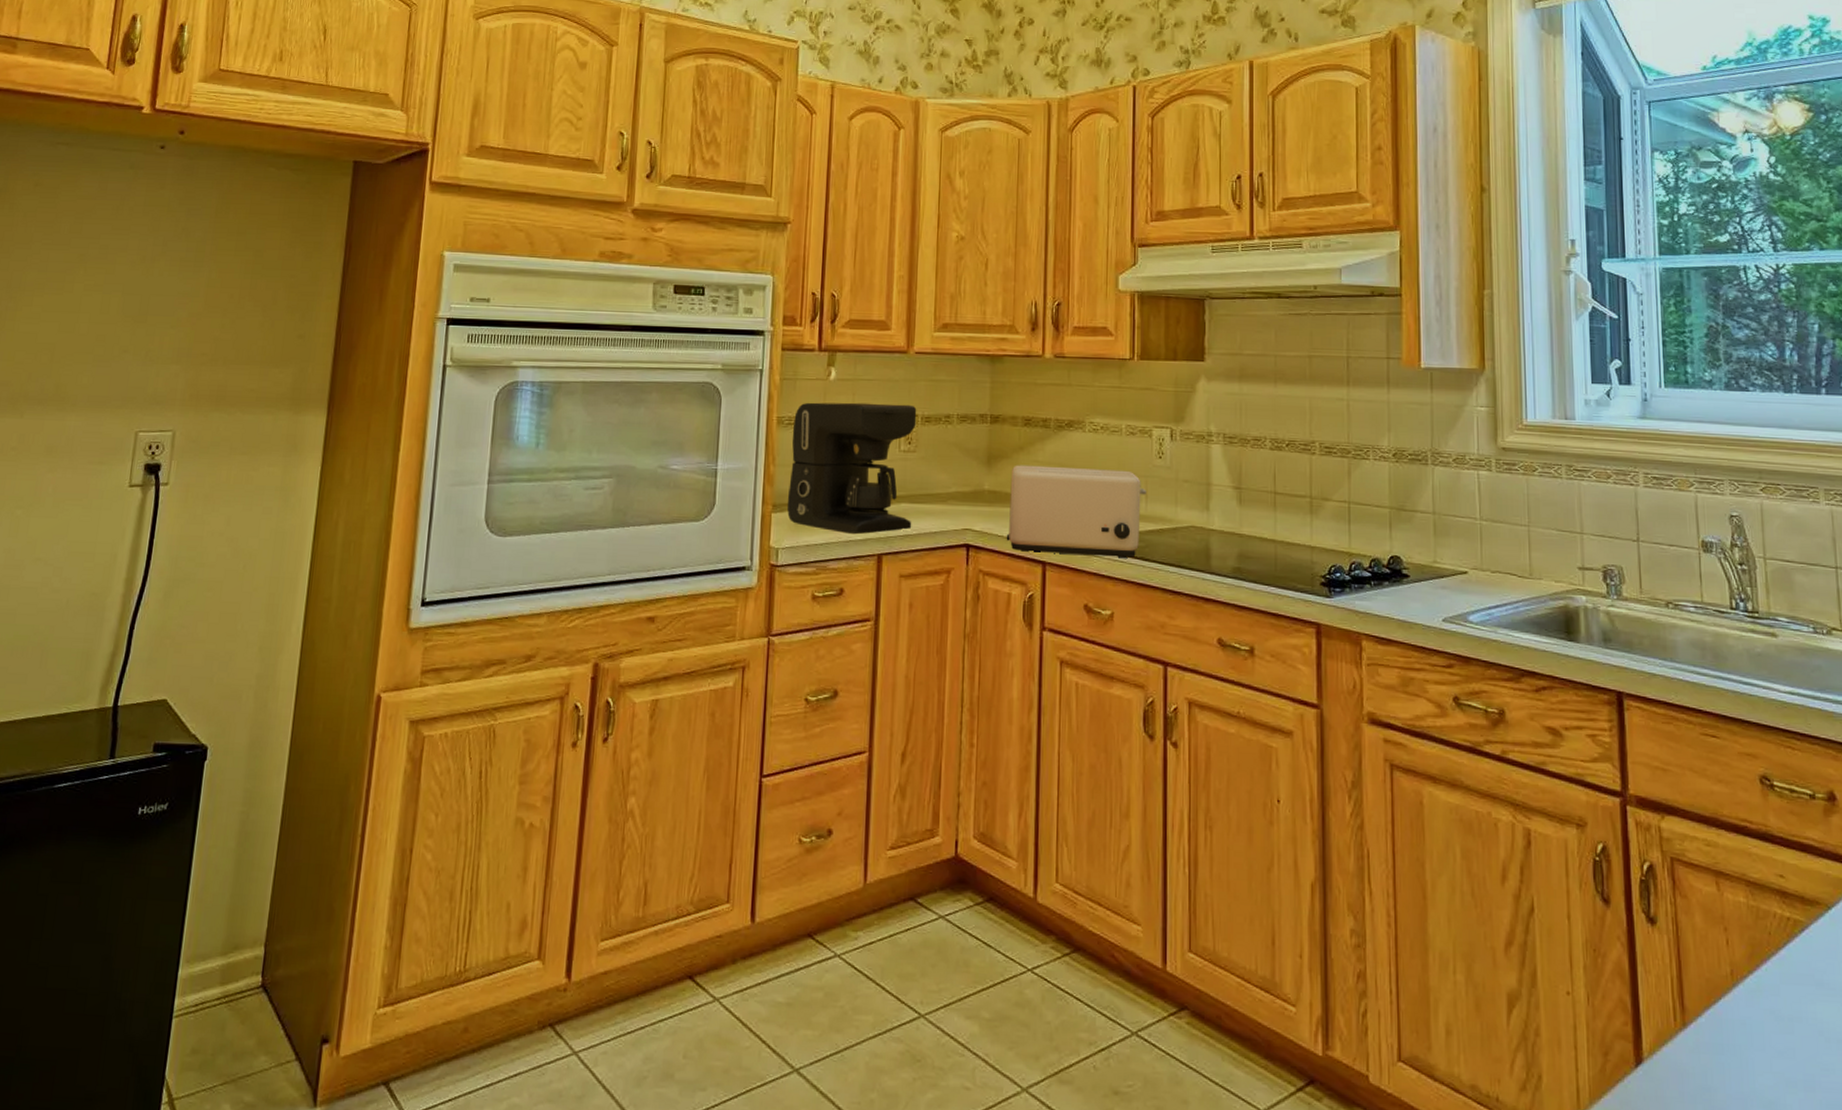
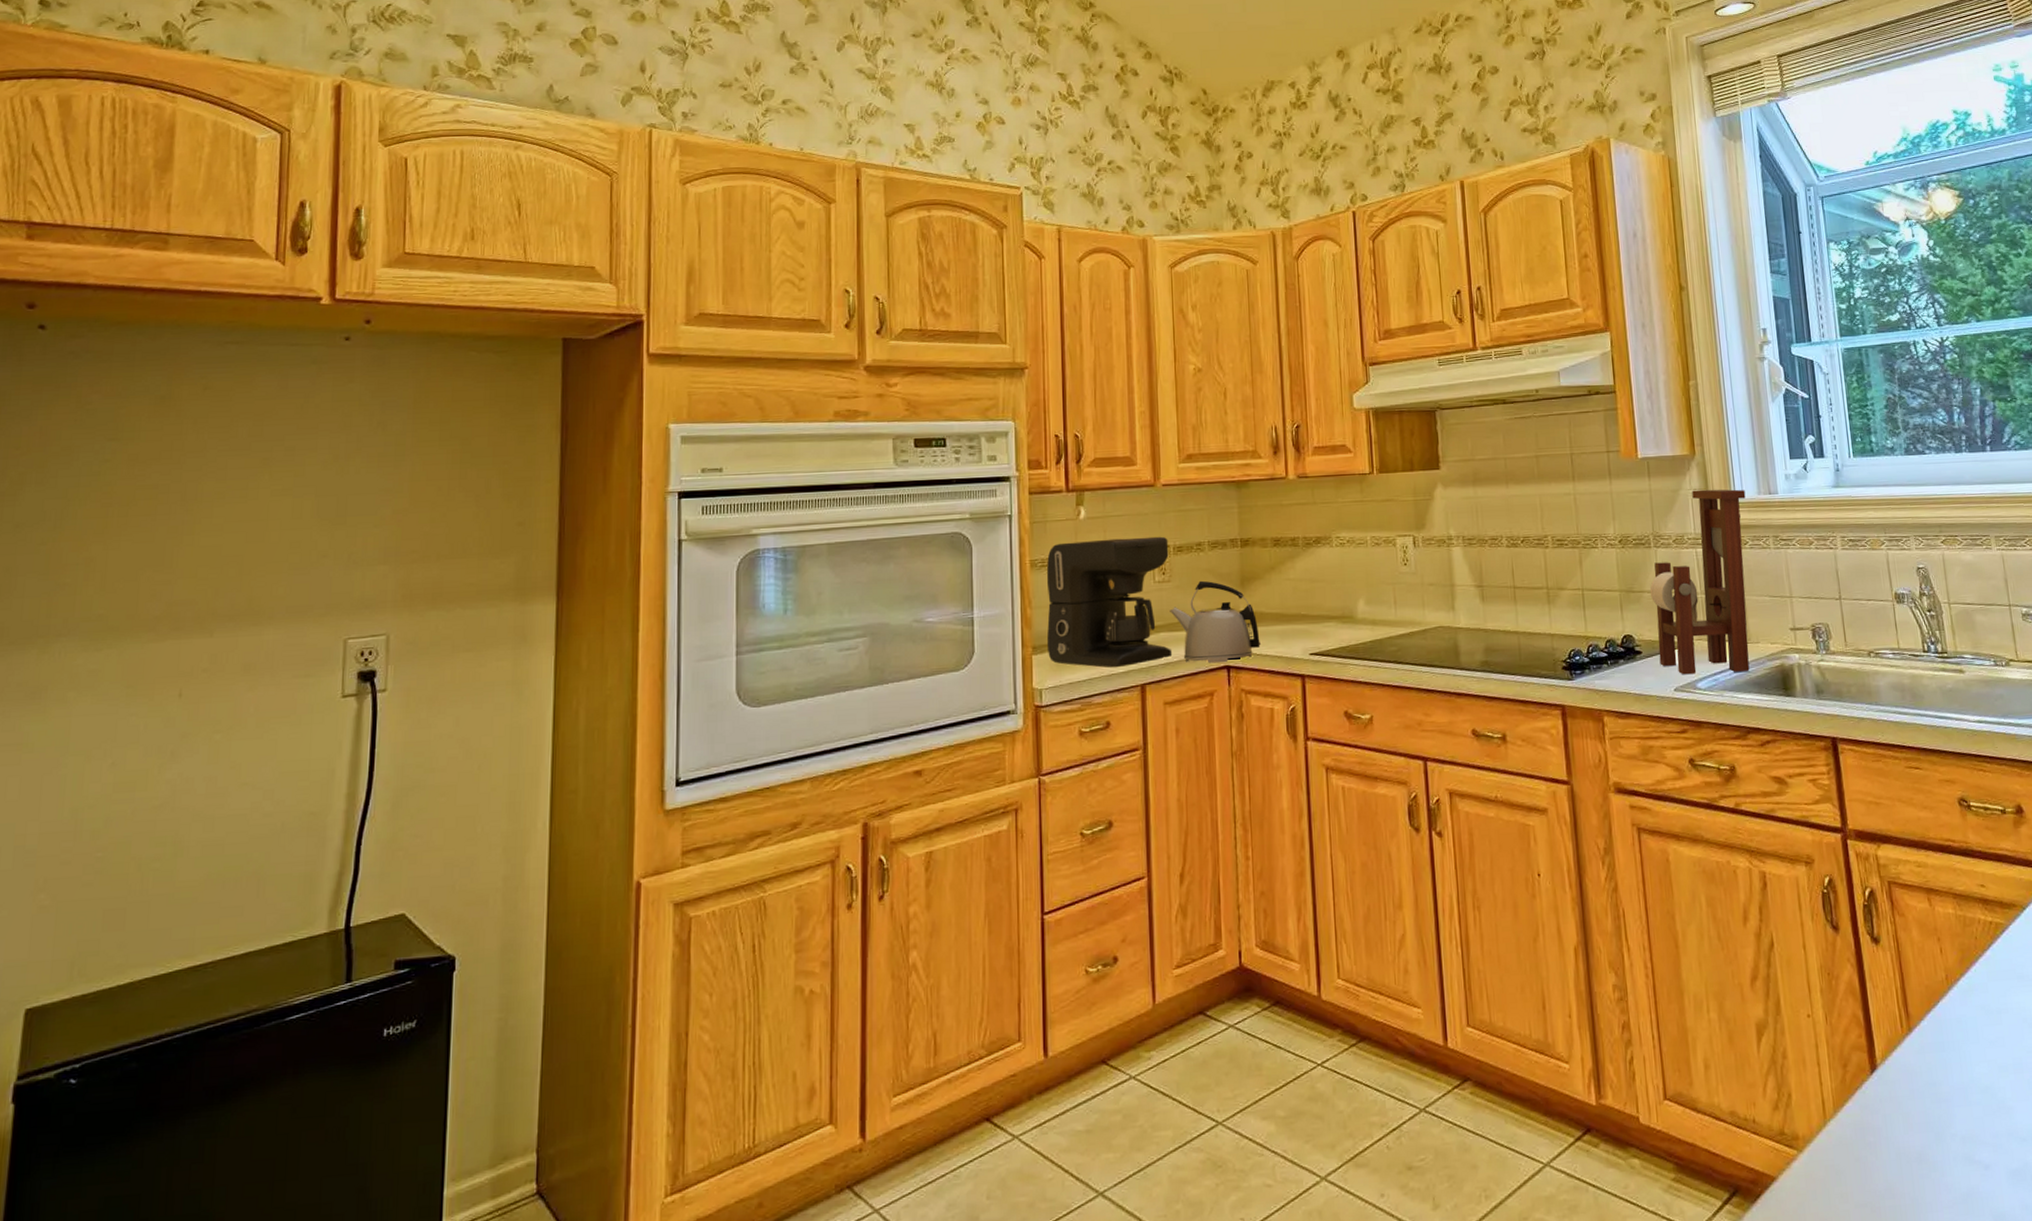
kettle: none [913,454,1004,541] -> present [1170,580,1262,664]
toaster: present [1006,465,1146,558] -> none [1264,580,1395,667]
paper towel holder: none [1423,407,1538,610] -> present [1650,489,1750,675]

